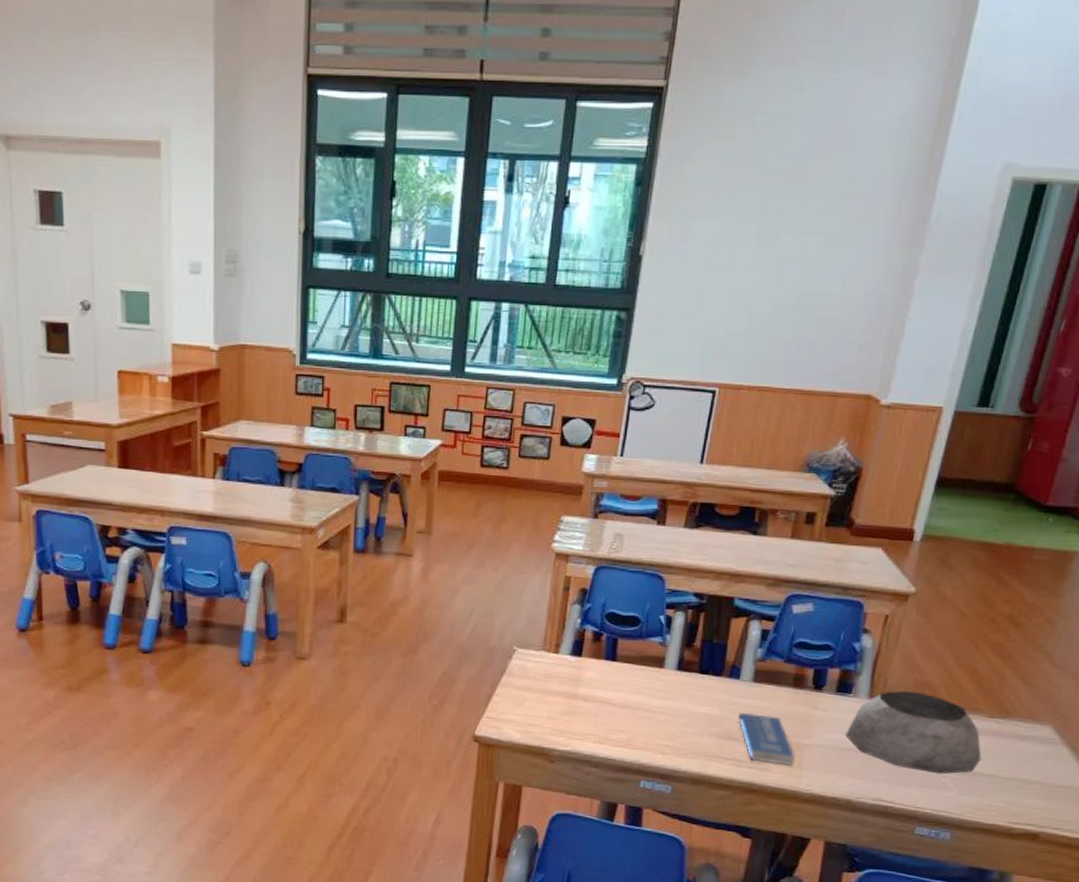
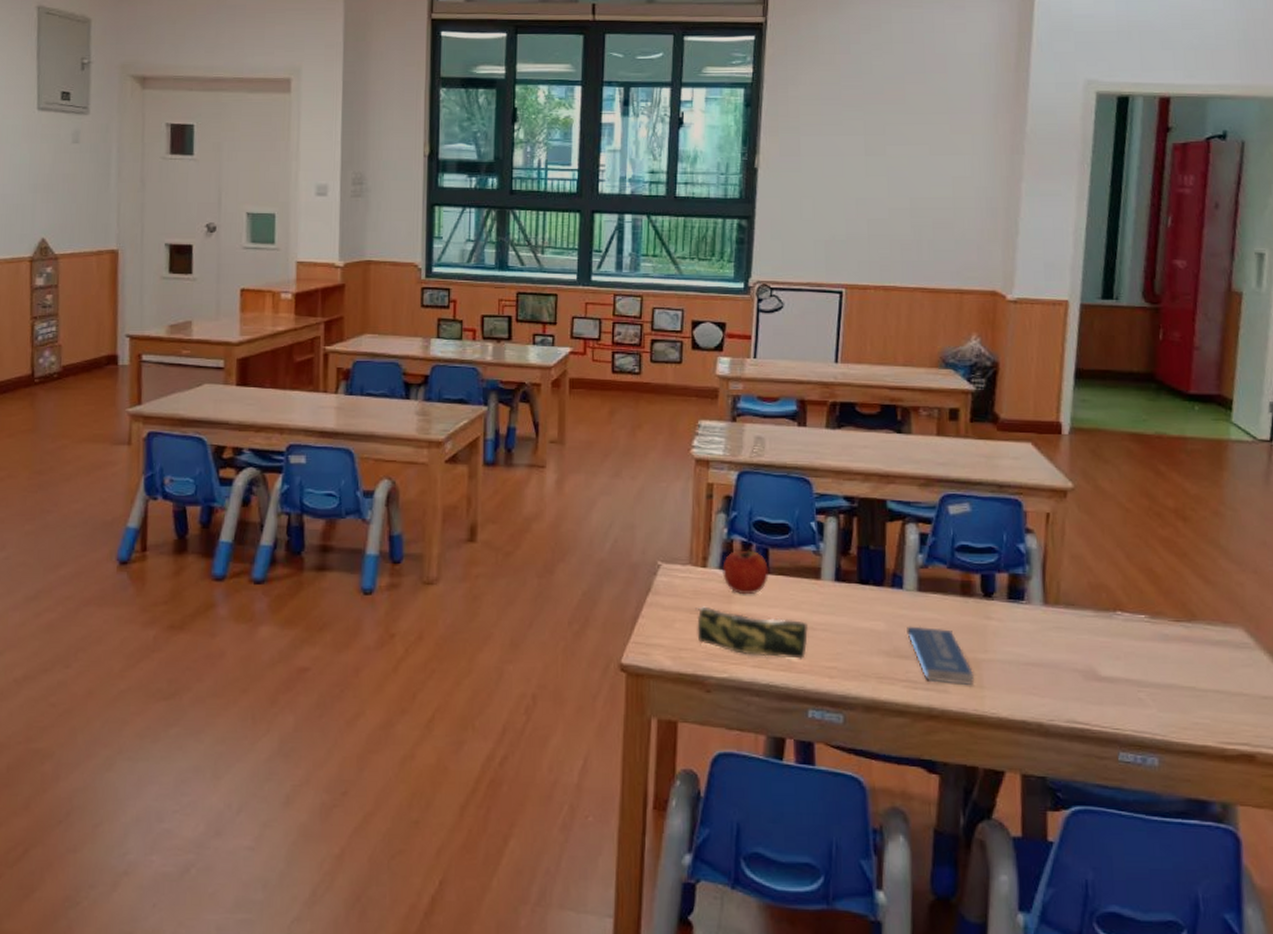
pencil case: none [545,688,648,737] -> present [695,606,808,659]
apple: none [573,636,616,679] -> present [722,547,769,594]
plant pot: present [845,691,982,774] -> none [1025,596,1176,689]

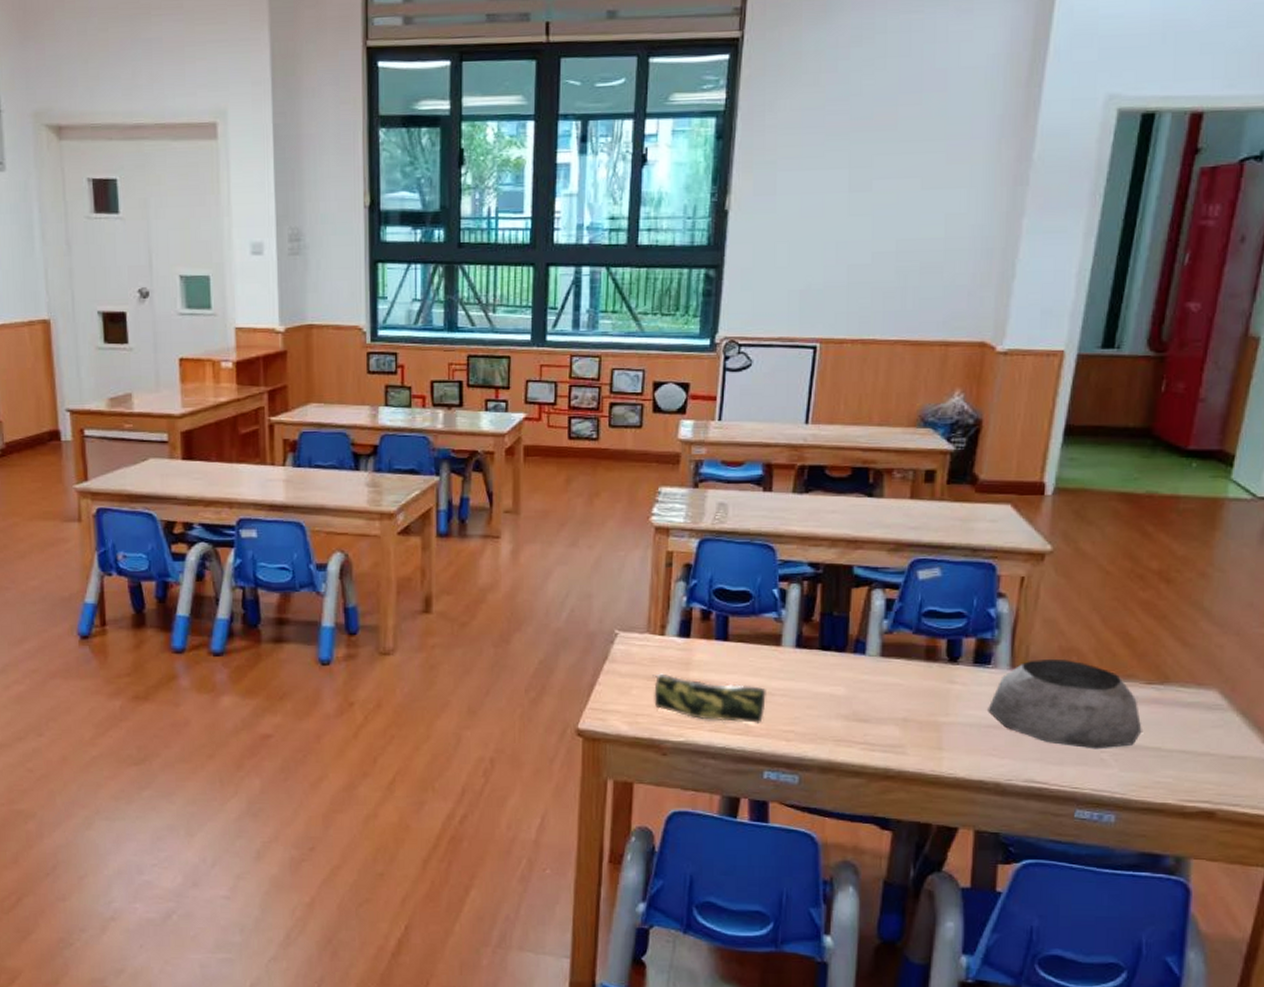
apple: present [722,547,769,594] -> none [681,615,728,661]
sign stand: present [907,626,973,685] -> none [867,690,932,747]
plant pot: none [1025,596,1176,689] -> present [988,660,1142,749]

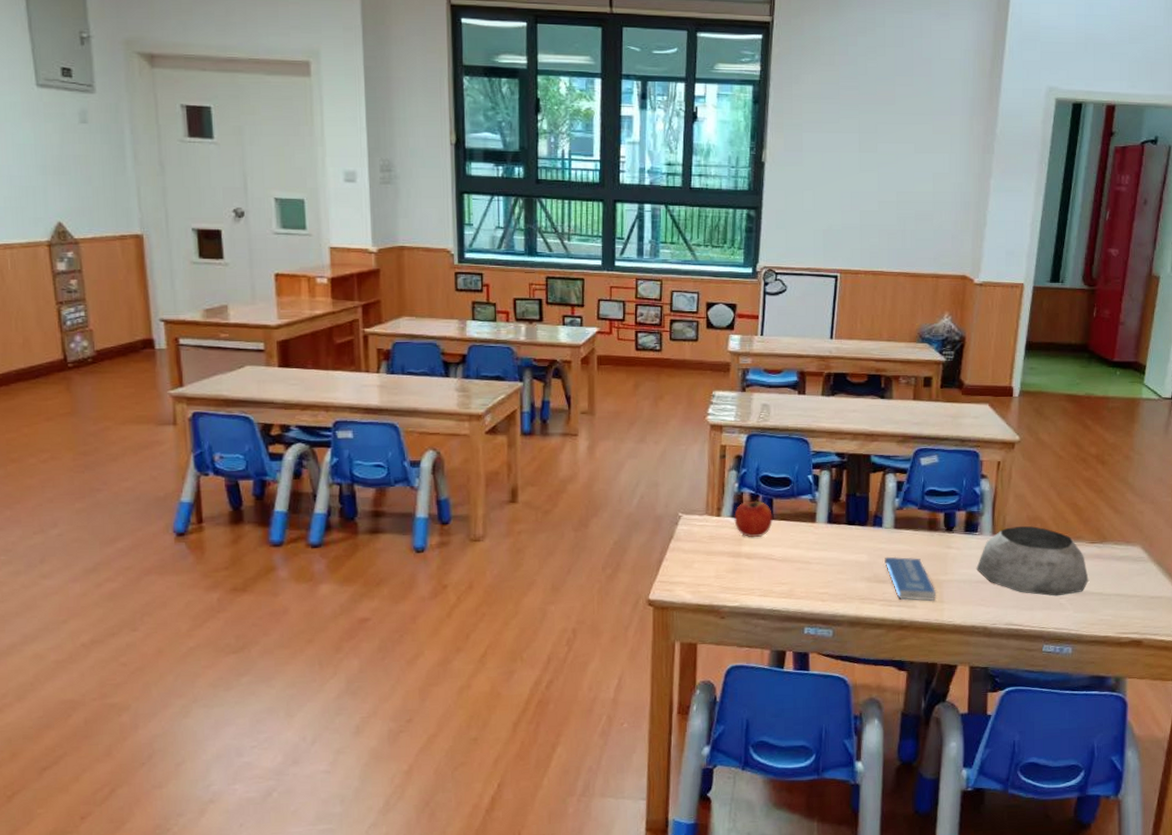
pencil case: present [652,673,766,723] -> none [711,549,805,588]
apple: none [681,615,728,661] -> present [734,498,773,537]
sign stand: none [867,690,932,747] -> present [885,556,936,601]

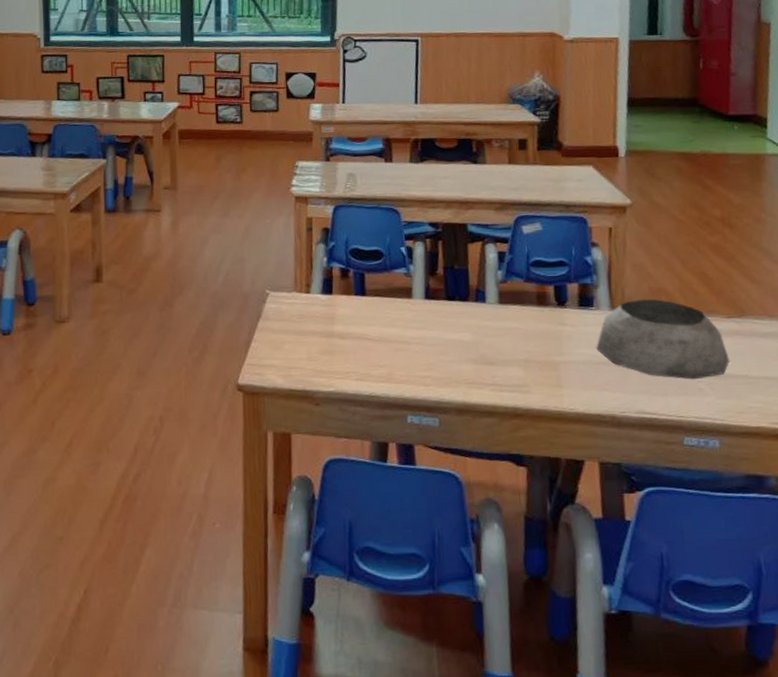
apple: present [734,498,773,537] -> none [324,273,366,315]
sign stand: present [885,556,936,601] -> none [491,335,553,385]

